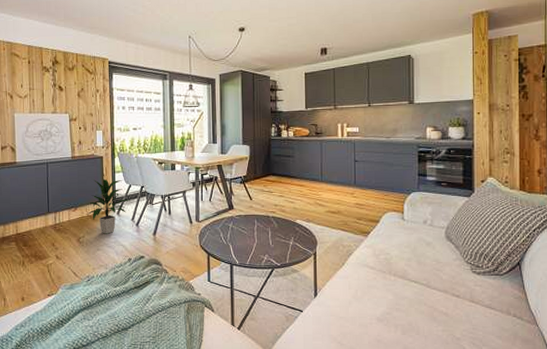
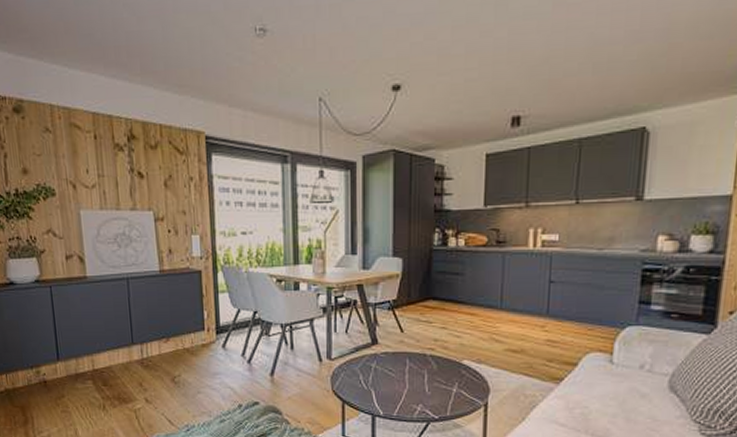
indoor plant: present [87,178,130,234] -> none [182,300,239,373]

